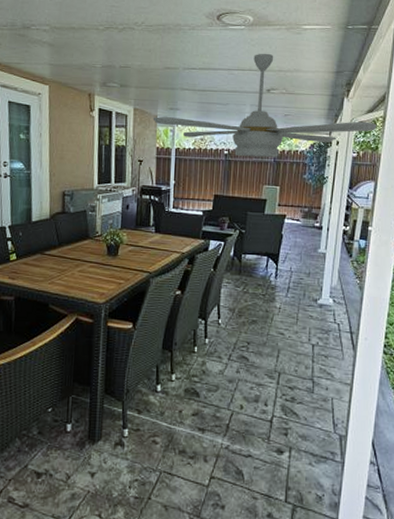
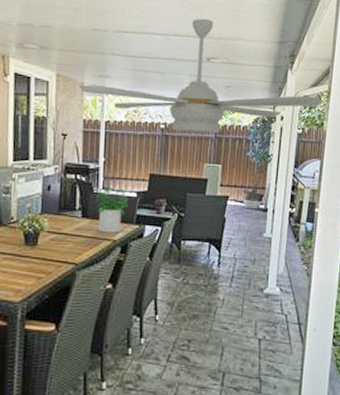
potted plant: none [166,206,195,247] -> present [95,187,128,233]

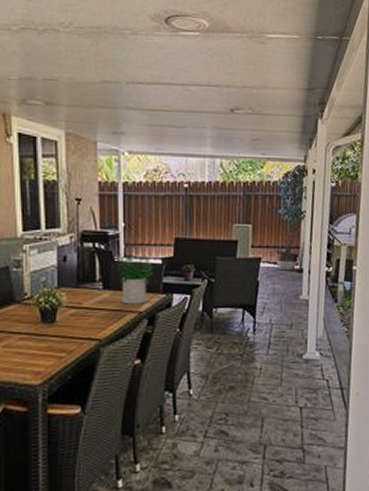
ceiling fan: present [78,18,322,134] -> none [91,65,355,191]

